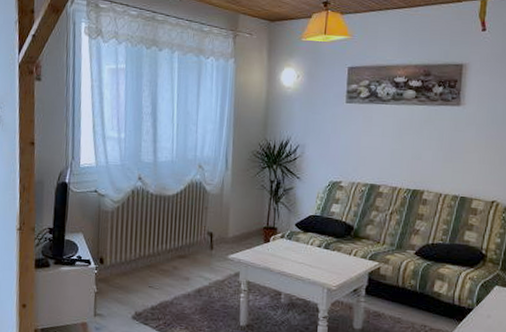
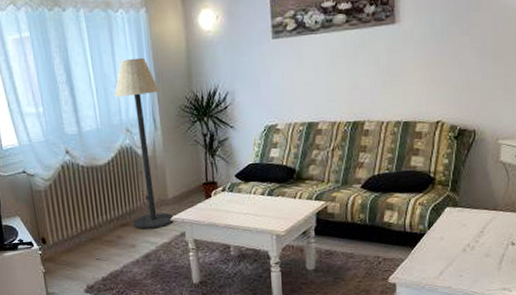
floor lamp: none [191,101,236,265] -> present [114,57,174,229]

